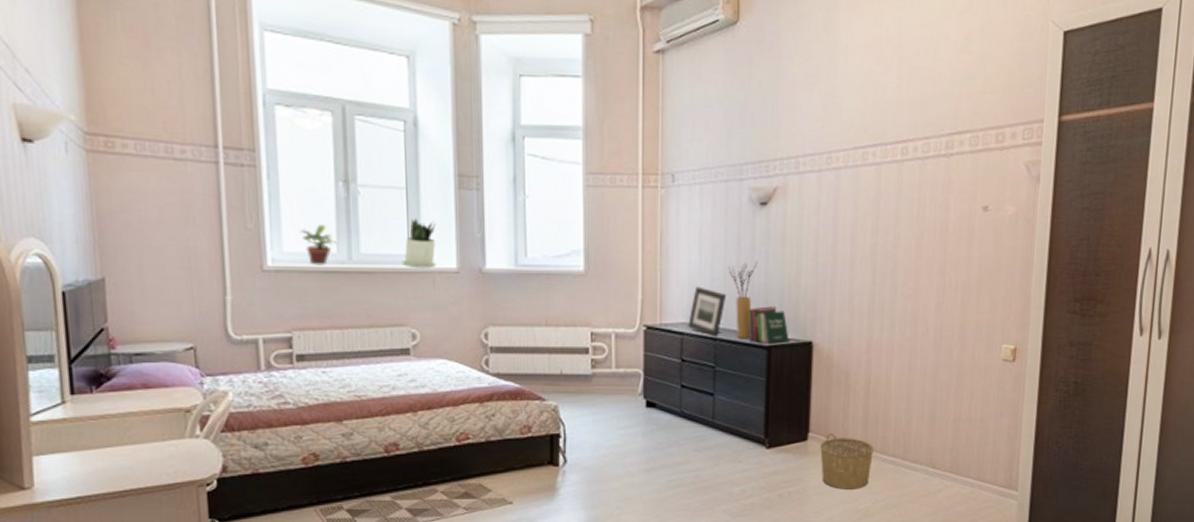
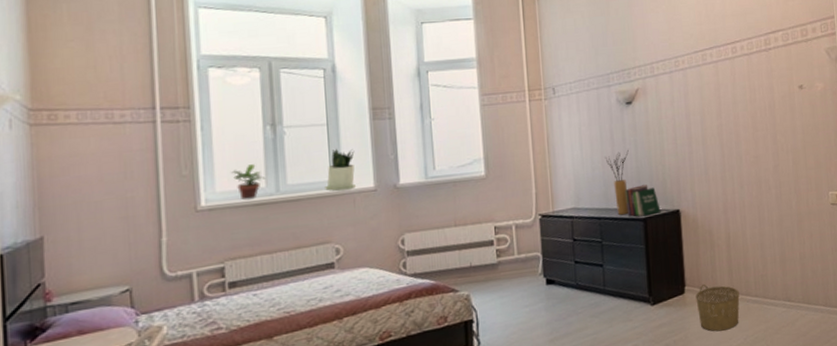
picture frame: present [688,286,727,338] -> none [576,176,606,217]

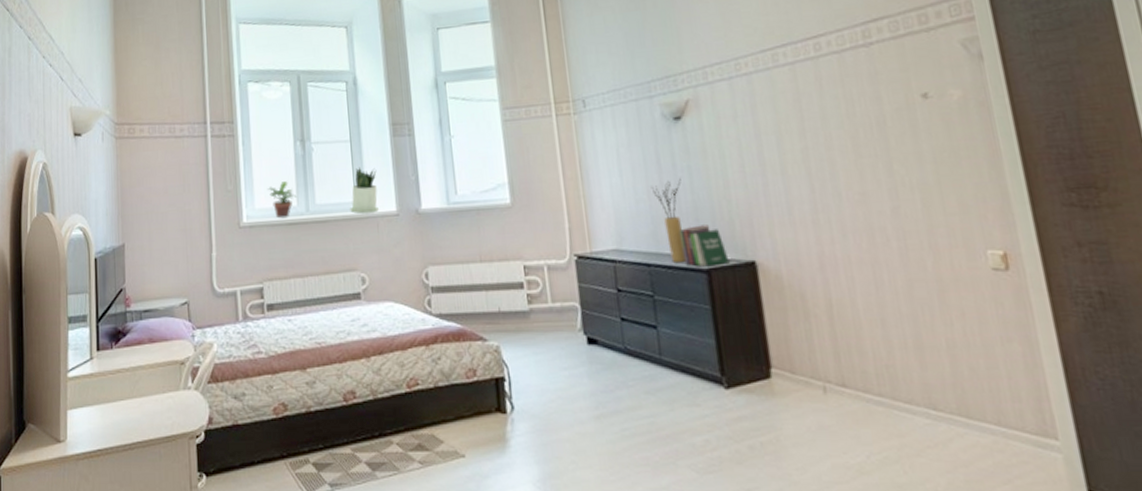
basket: present [695,284,740,332] -> none [787,367,856,439]

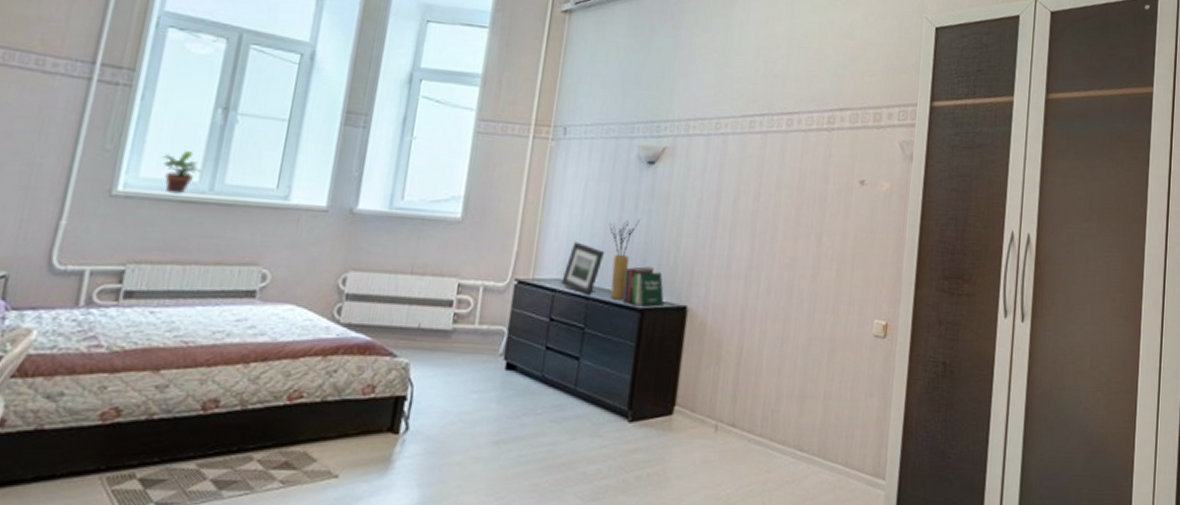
planter: present [350,167,379,215] -> none [267,151,314,205]
picture frame: none [618,210,655,264] -> present [561,241,605,297]

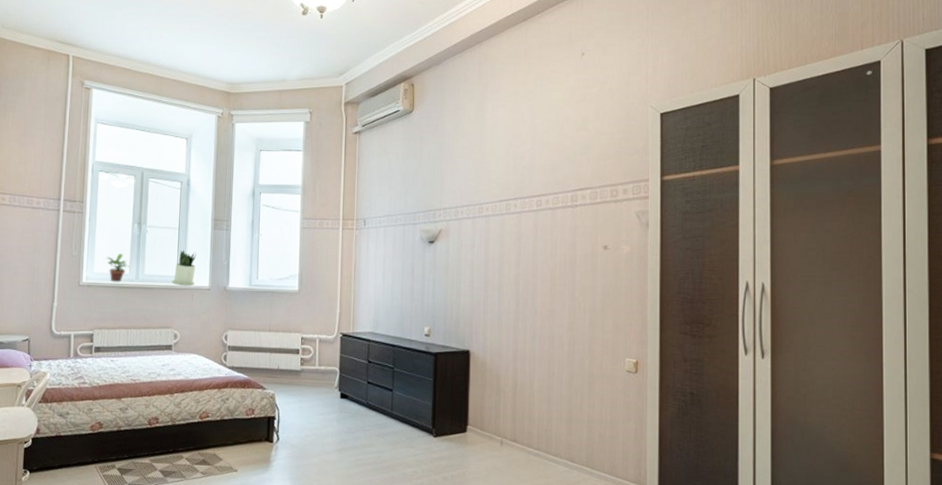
planter: none [267,151,314,205] -> present [172,249,197,286]
picture frame: present [561,241,605,297] -> none [373,304,403,345]
vase: present [609,219,640,300] -> none [404,285,427,347]
books: present [622,266,664,308] -> none [419,321,452,352]

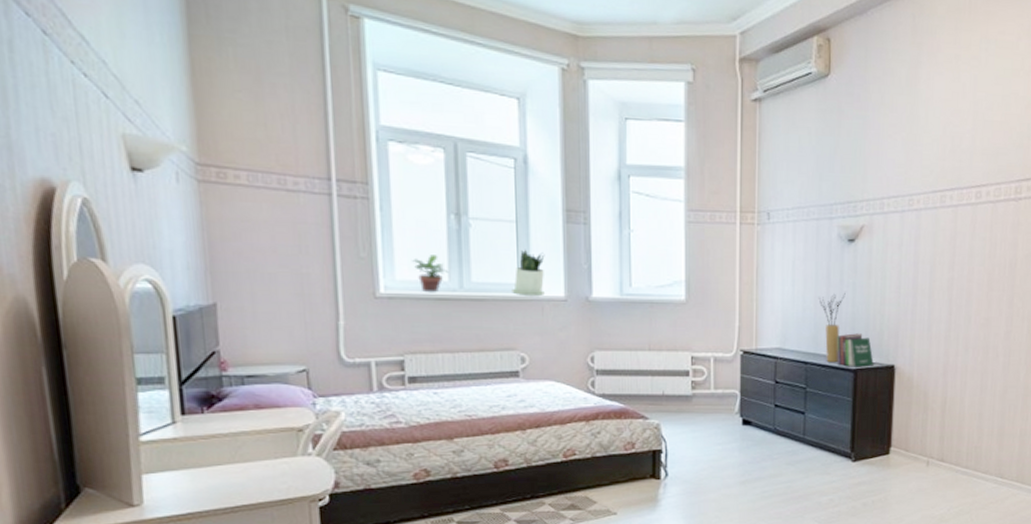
vase: none [404,285,427,347] -> present [818,292,846,363]
books: none [419,321,452,352] -> present [836,333,874,368]

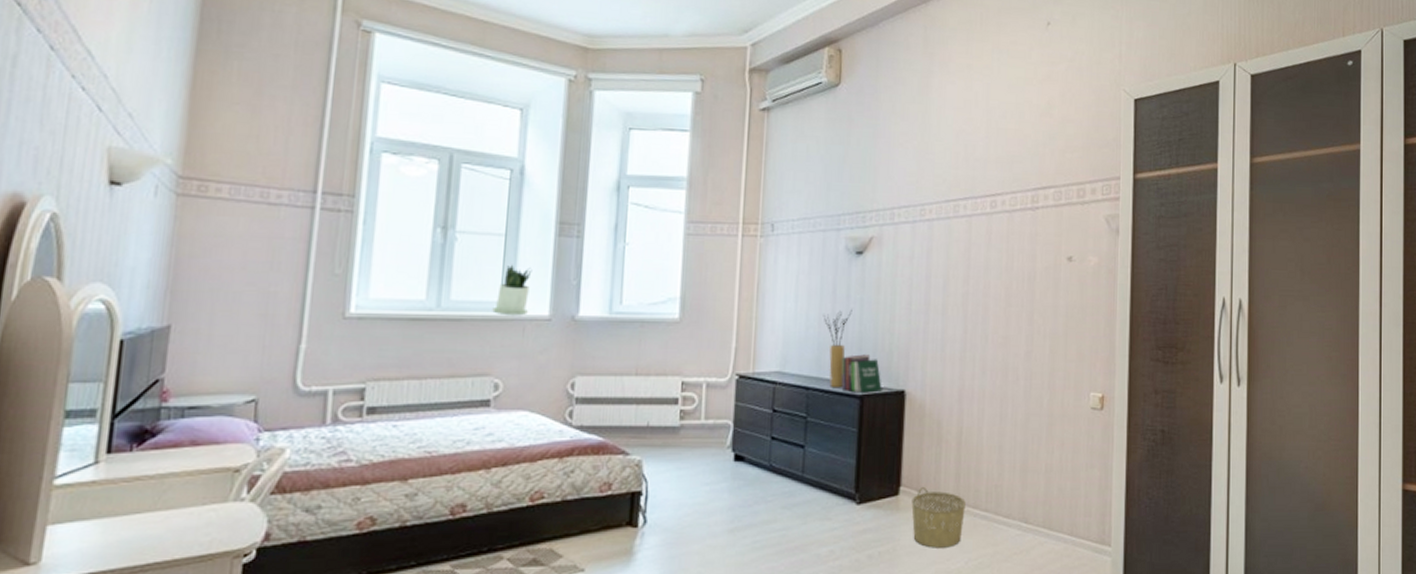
potted plant: present [412,255,449,293] -> none [390,271,427,313]
basket: none [901,447,949,498] -> present [911,486,966,548]

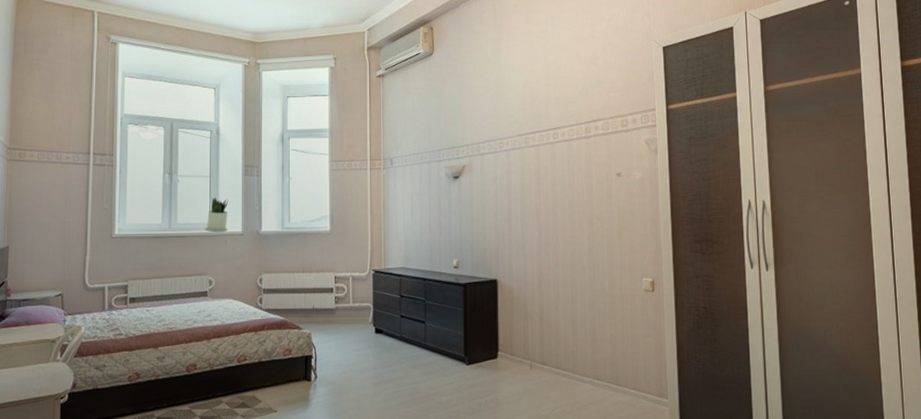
vase: present [823,309,852,388] -> none [432,219,454,279]
books: present [841,354,882,394] -> none [448,253,480,283]
basket: present [911,486,966,548] -> none [508,351,549,399]

